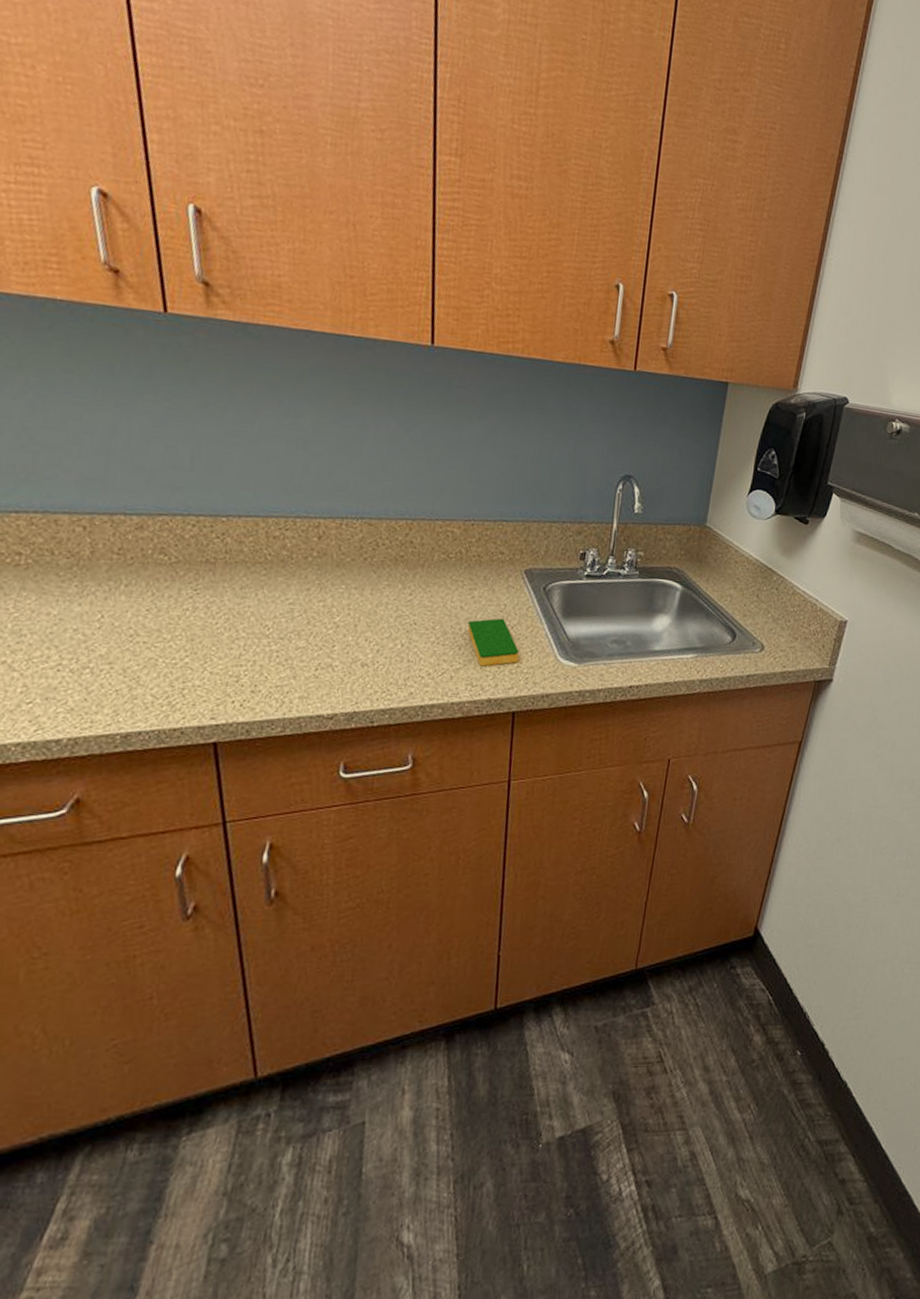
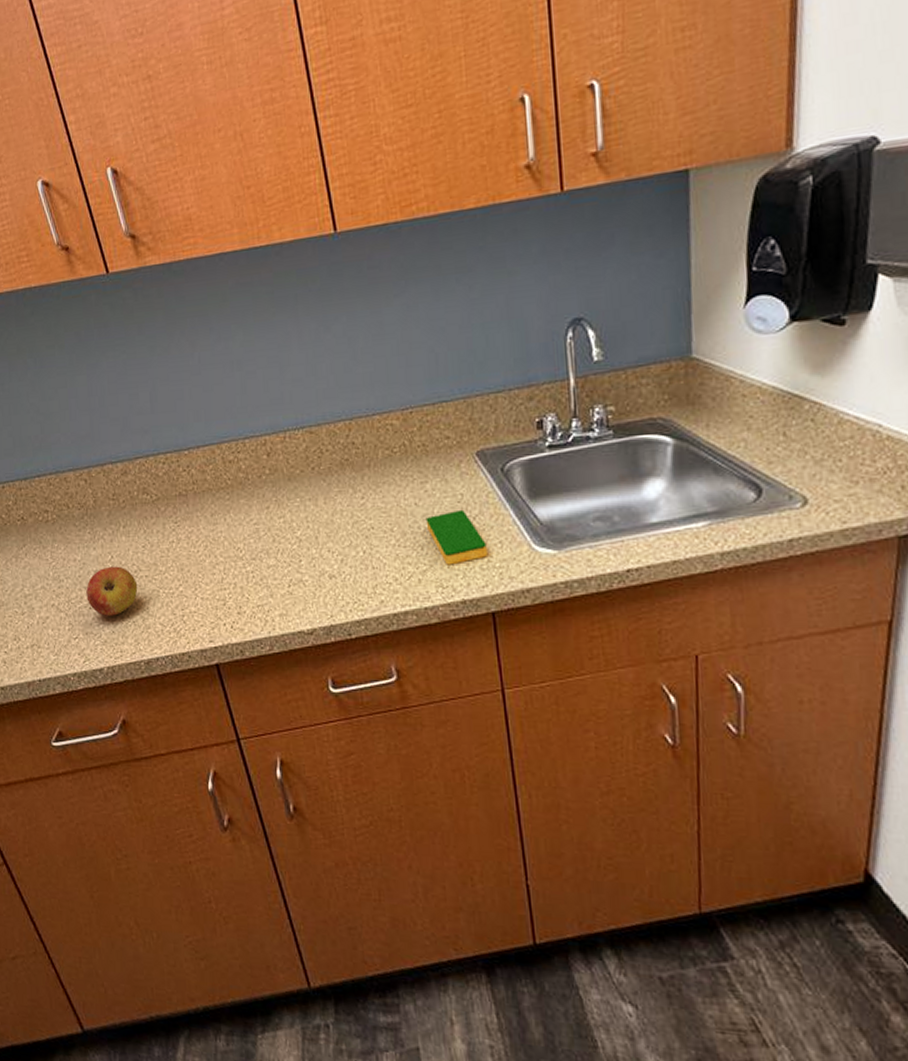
apple: none [55,626,131,682] -> present [86,566,138,616]

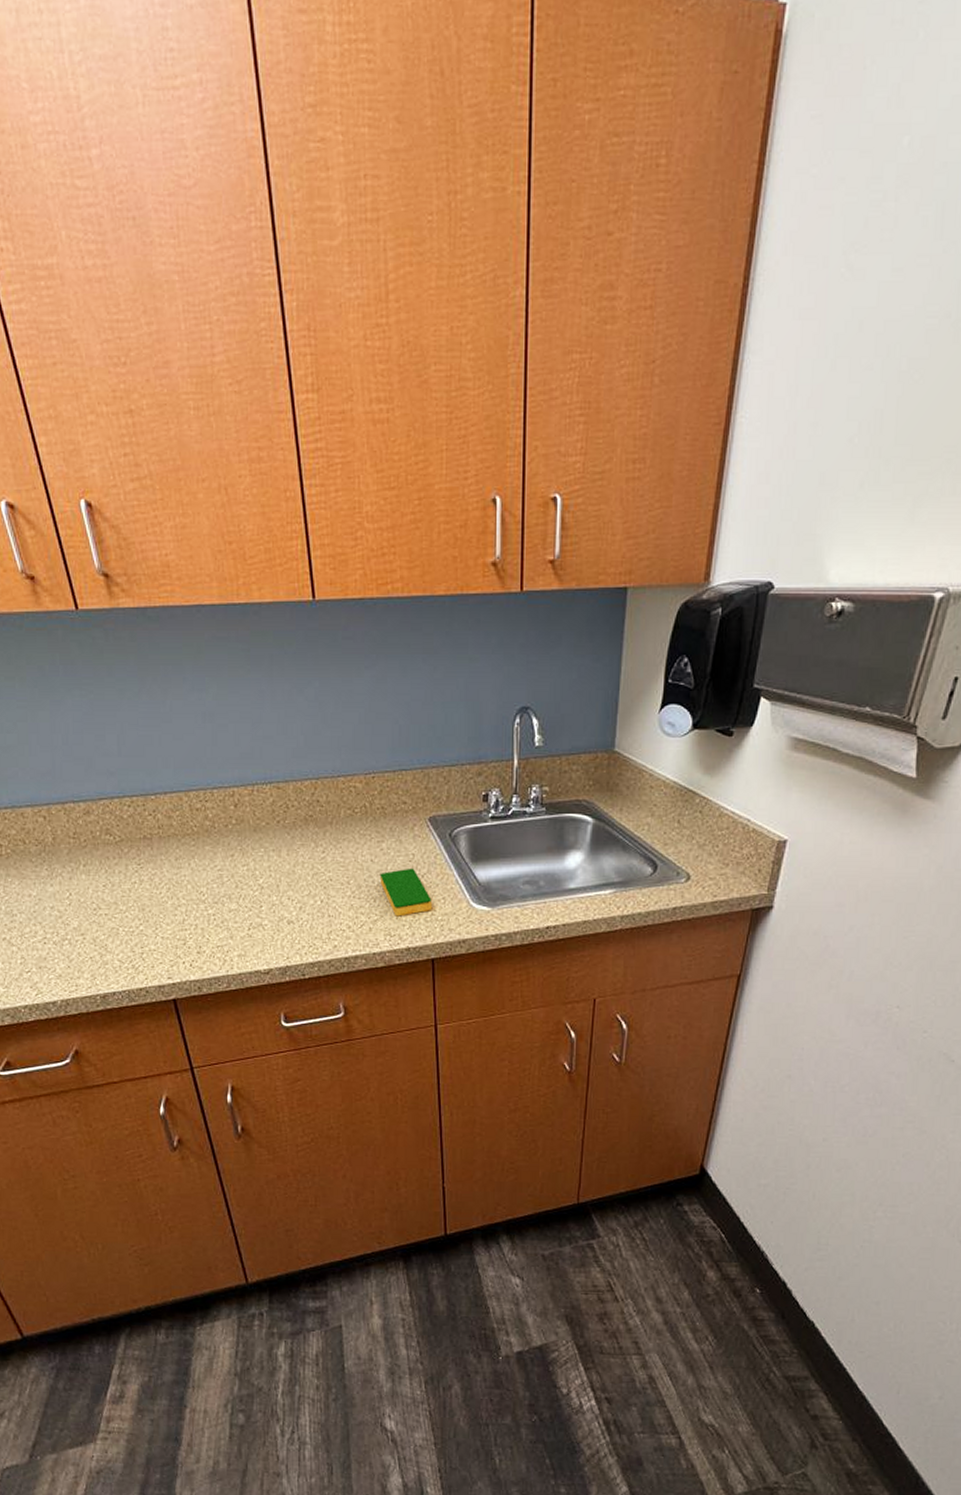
apple: present [86,566,138,616] -> none [41,903,97,951]

